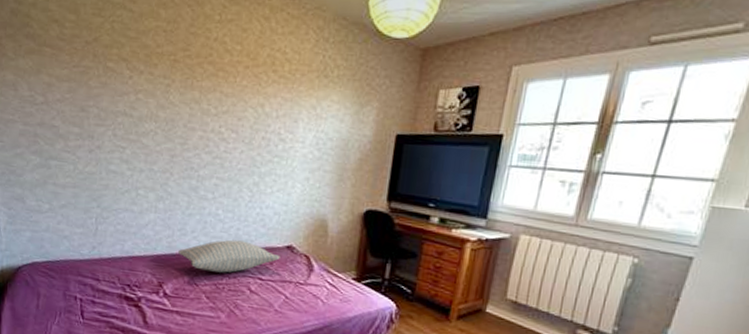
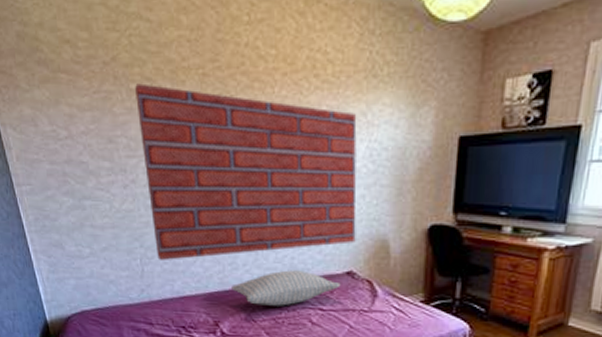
wall panel: none [110,62,308,222] -> present [135,83,357,261]

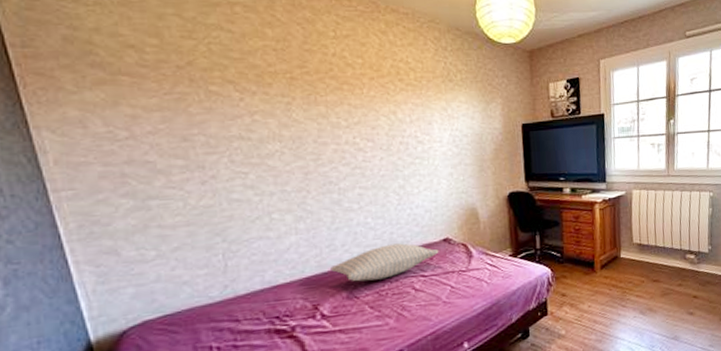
wall panel: present [135,83,357,261] -> none [215,86,449,253]

